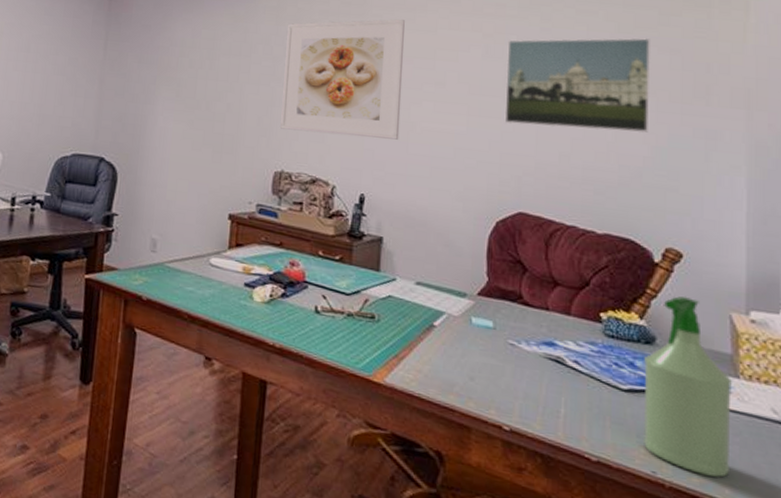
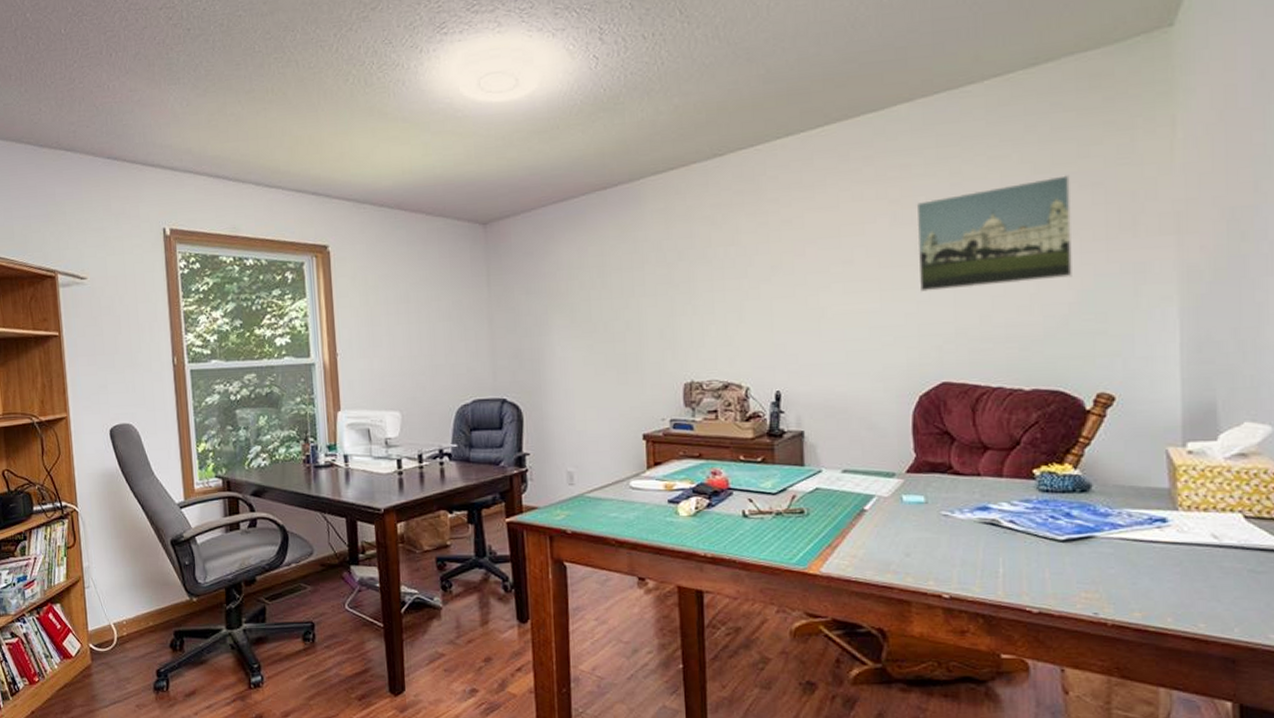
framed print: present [280,19,405,140] -> none [678,200,810,338]
spray bottle: present [643,296,732,478] -> none [1080,438,1172,608]

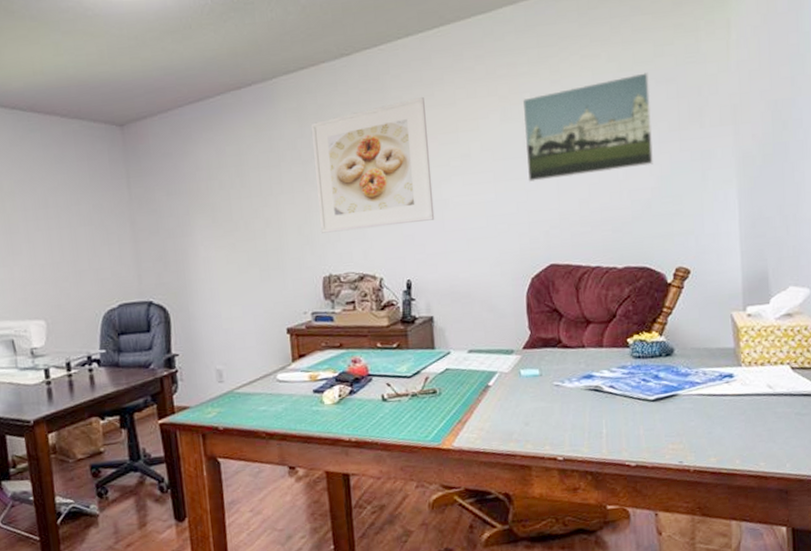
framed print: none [678,200,810,338] -> present [310,97,435,233]

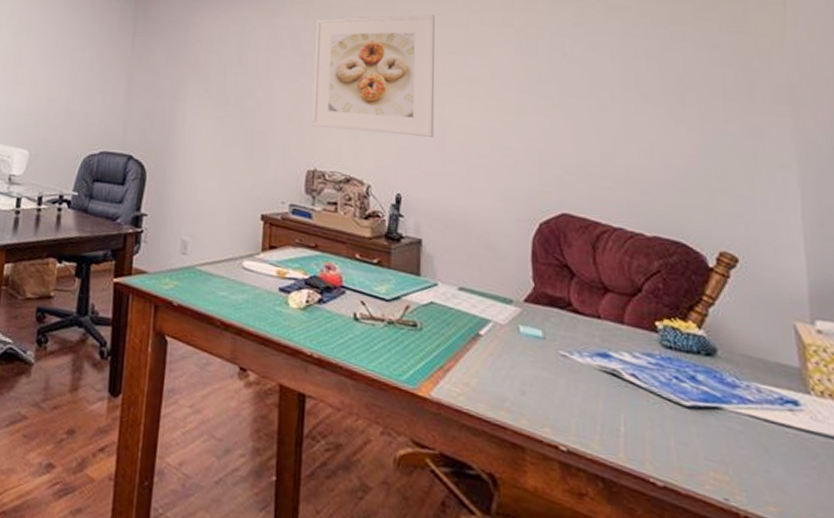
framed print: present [522,72,653,182] -> none [541,33,692,131]

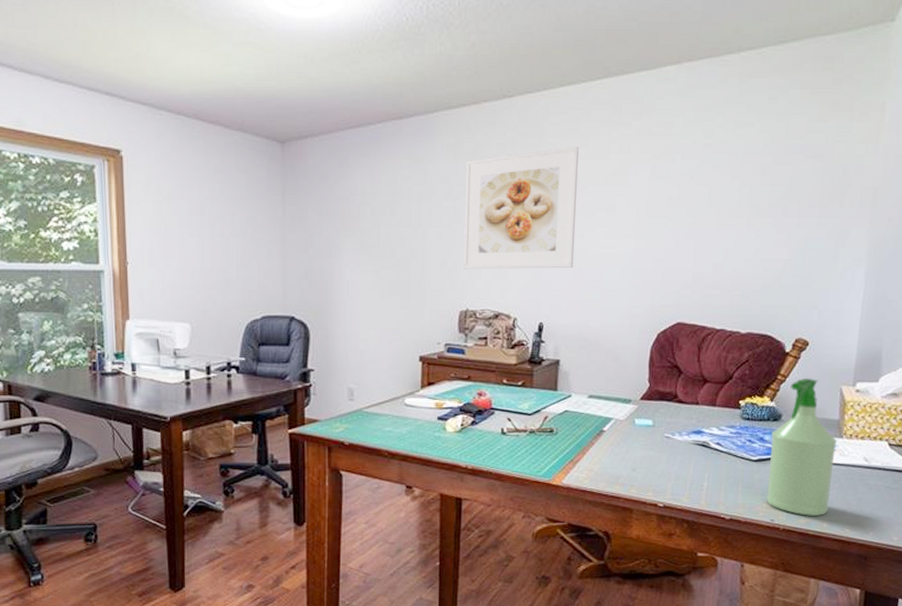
spray bottle: none [706,303,809,506] -> present [766,377,837,516]

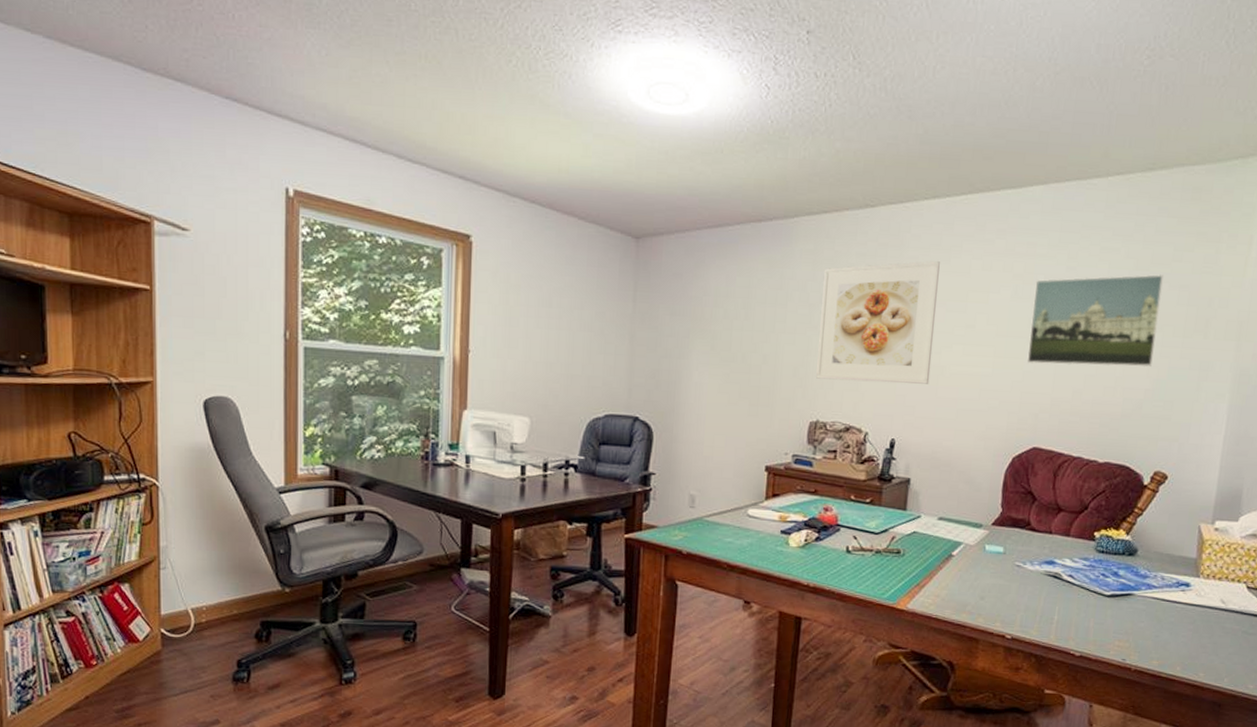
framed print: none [667,146,799,241] -> present [1027,274,1164,367]
spray bottle: present [766,377,837,516] -> none [1118,512,1194,658]

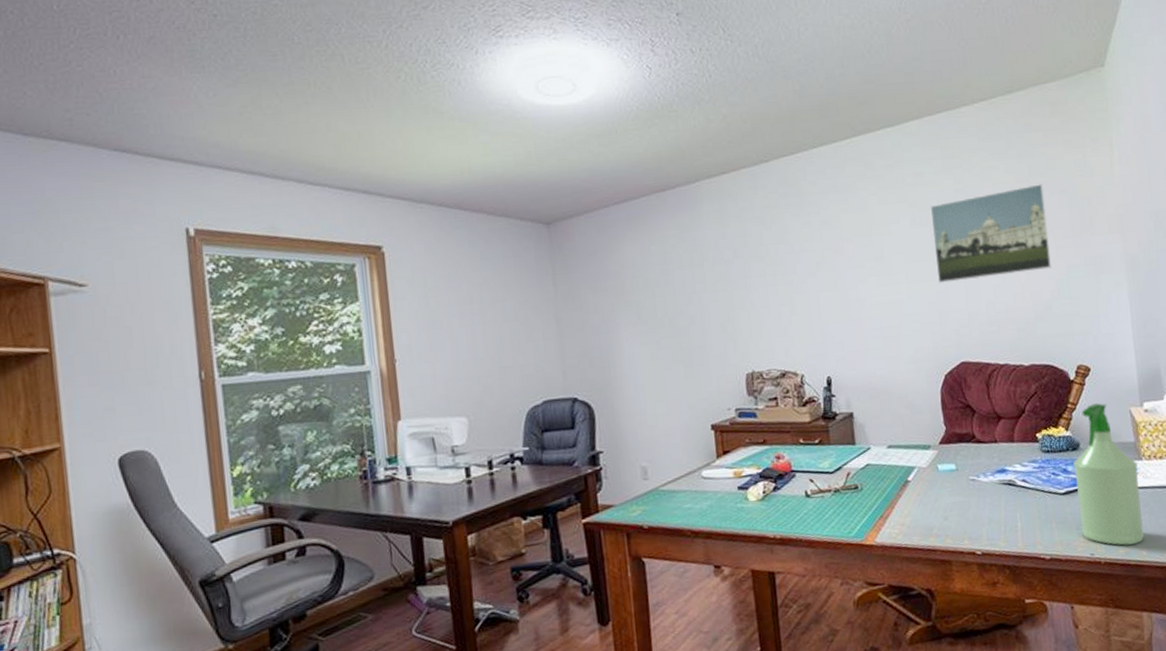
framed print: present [816,261,940,384] -> none [732,202,852,331]
spray bottle: none [1118,512,1194,658] -> present [1073,402,1144,546]

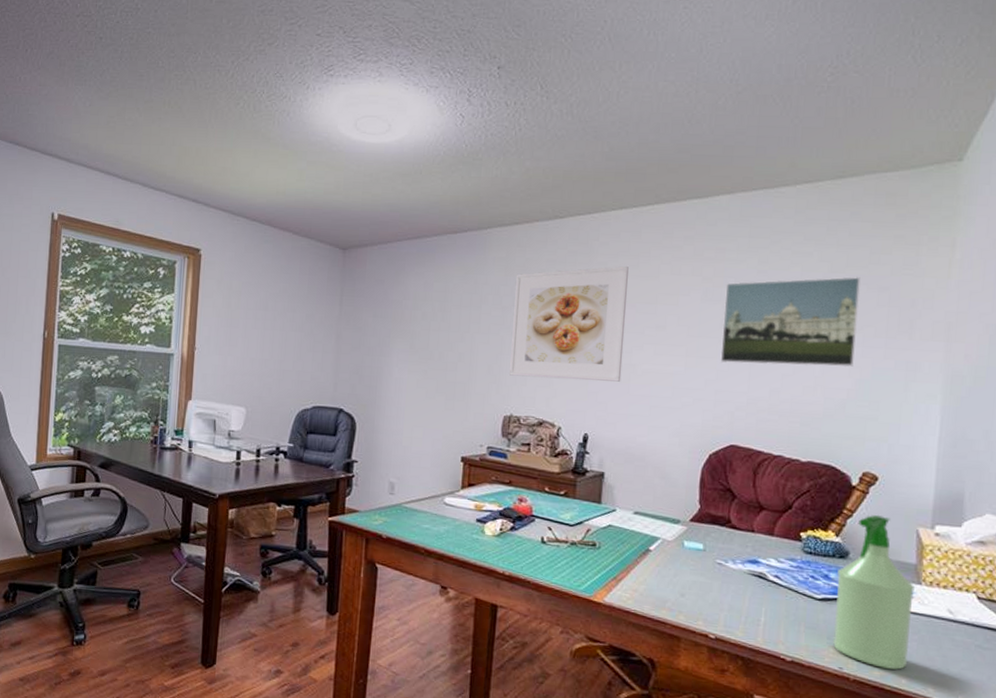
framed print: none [732,202,852,331] -> present [509,266,629,382]

